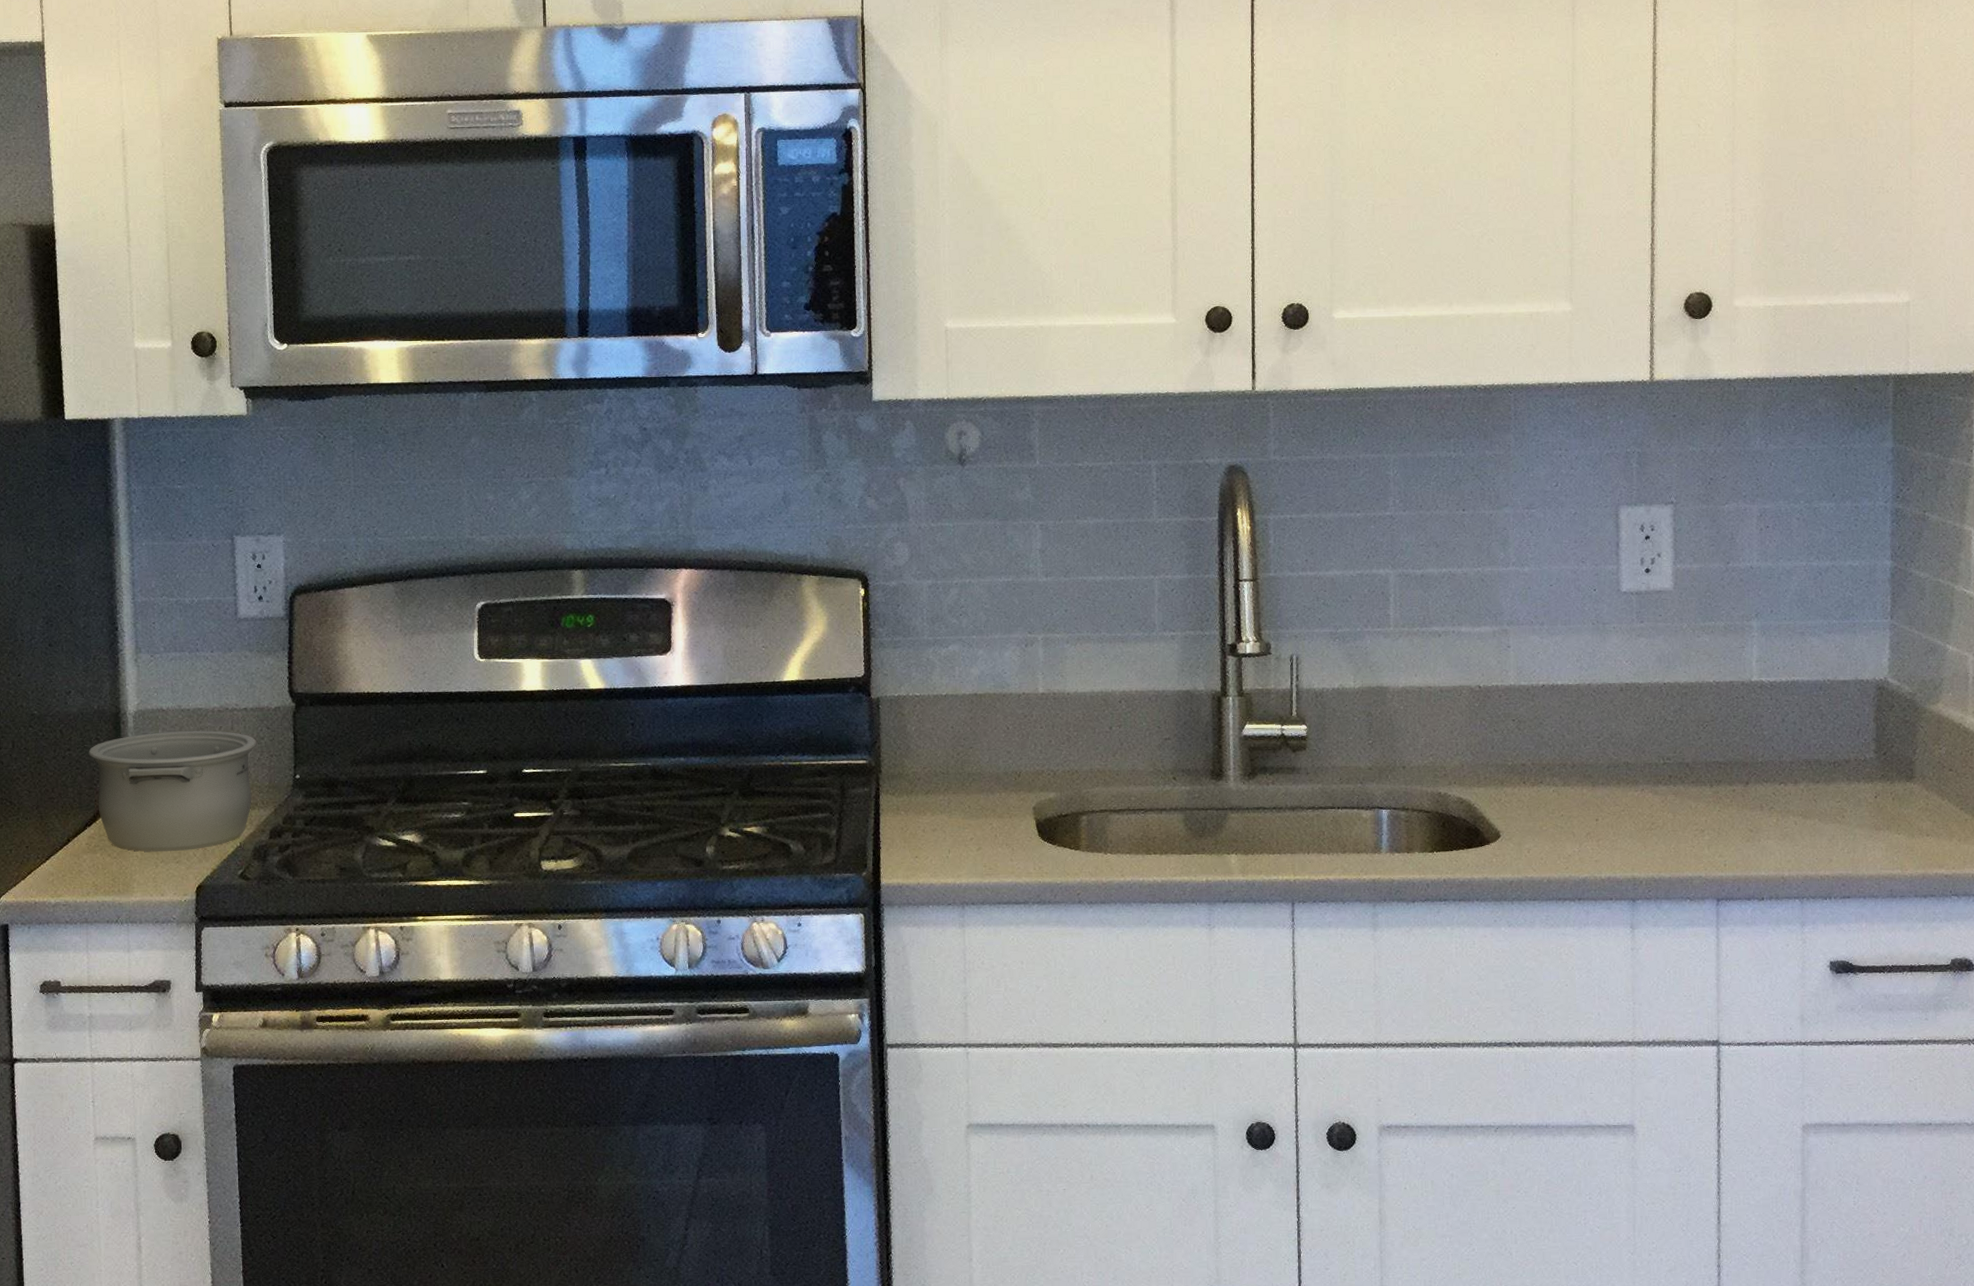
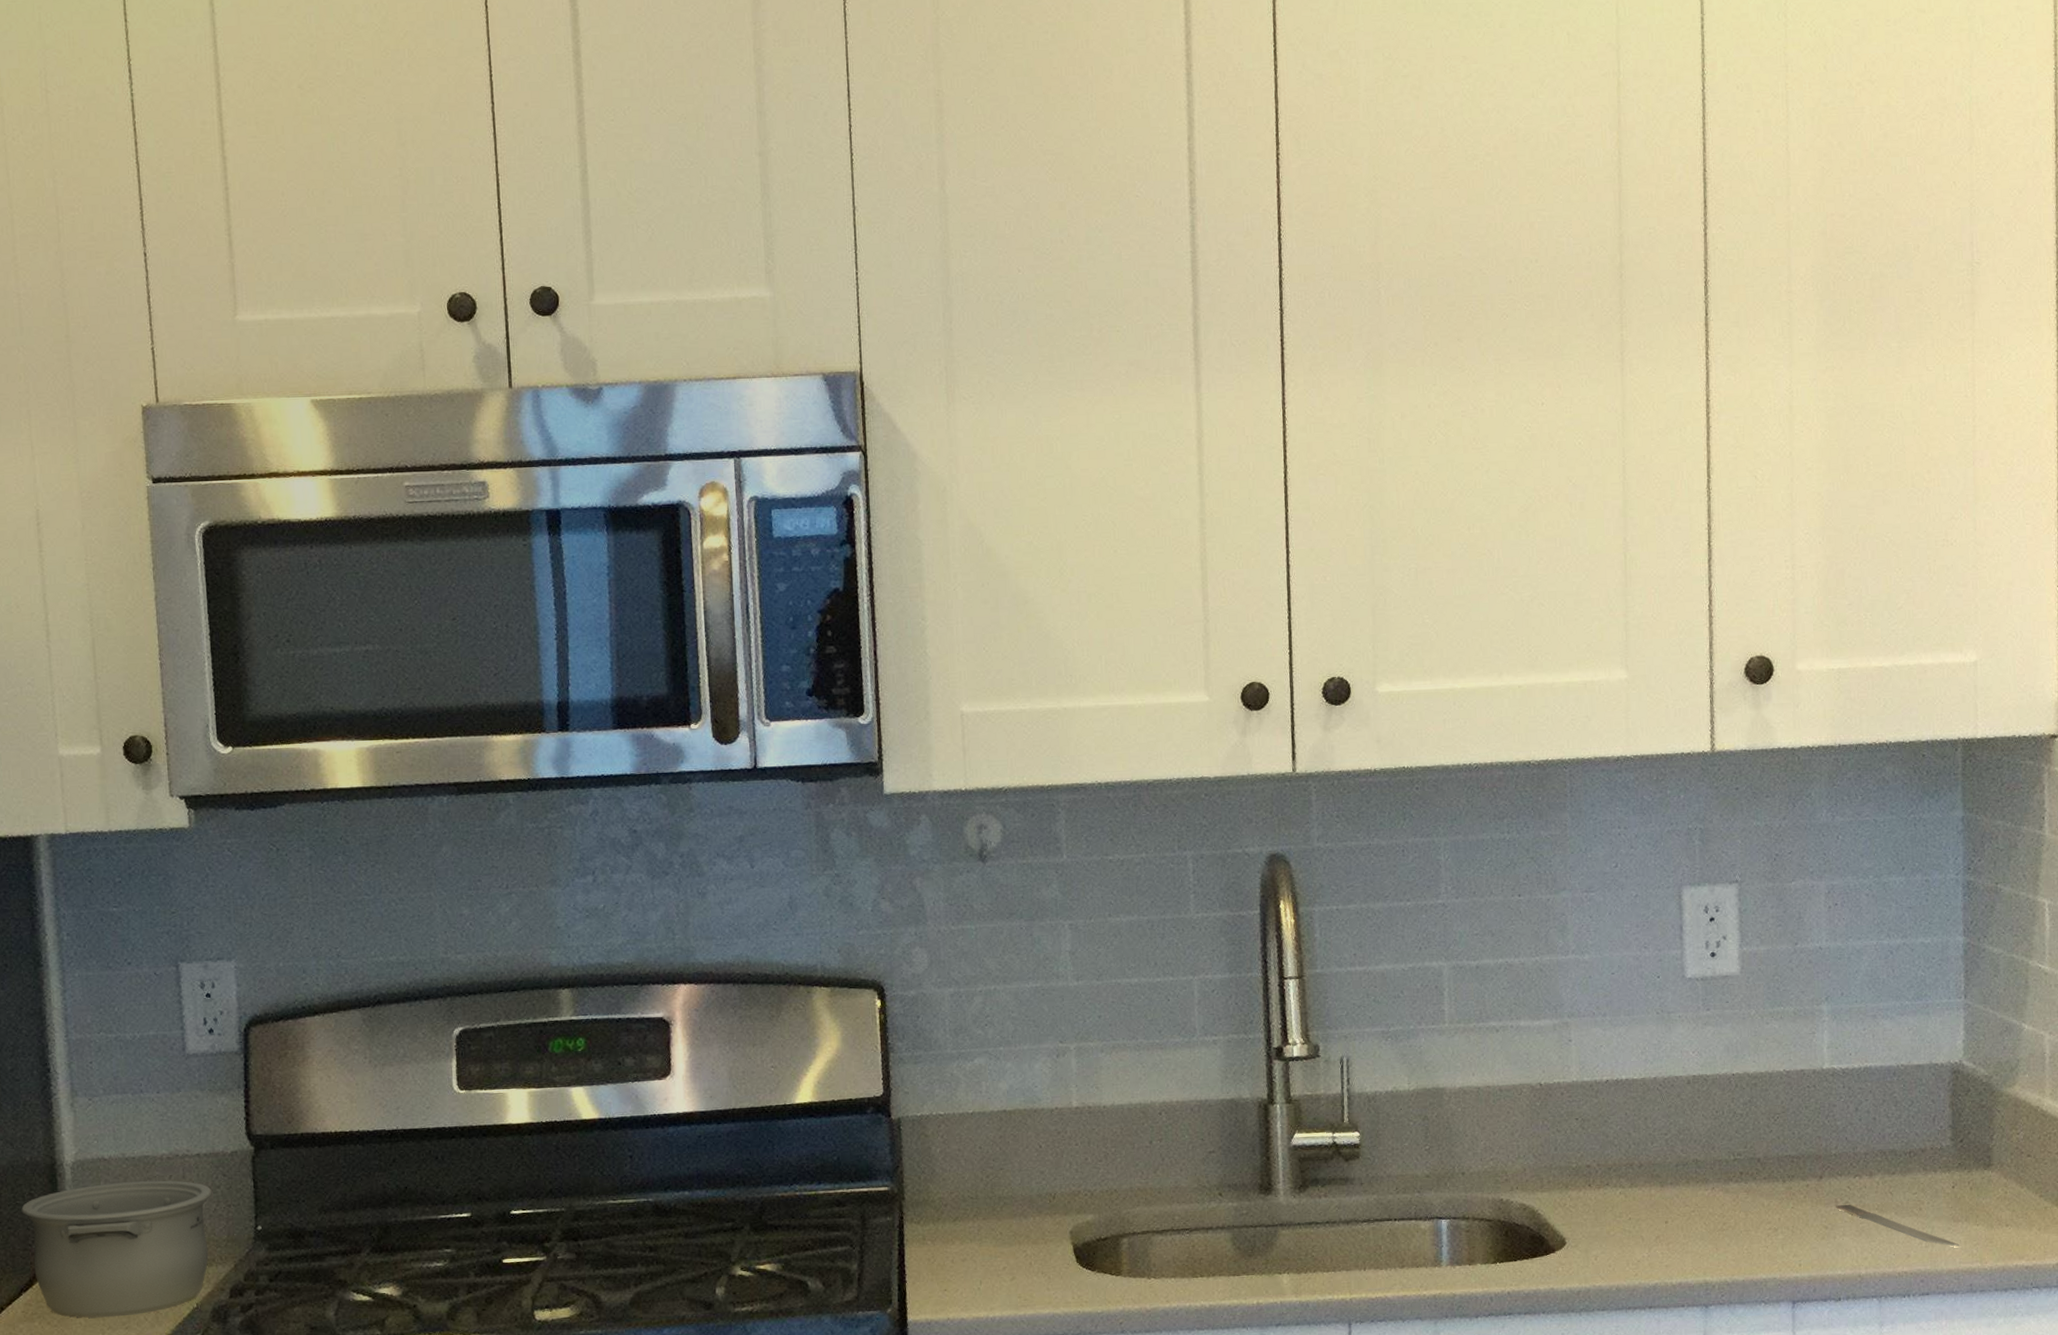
knife: none [1761,810,1882,854] -> present [1836,1205,1960,1247]

